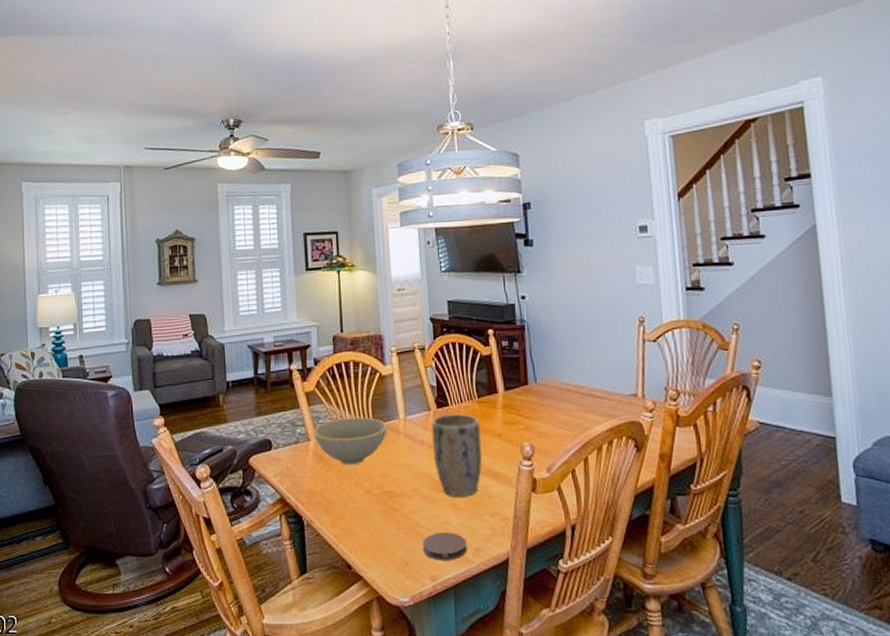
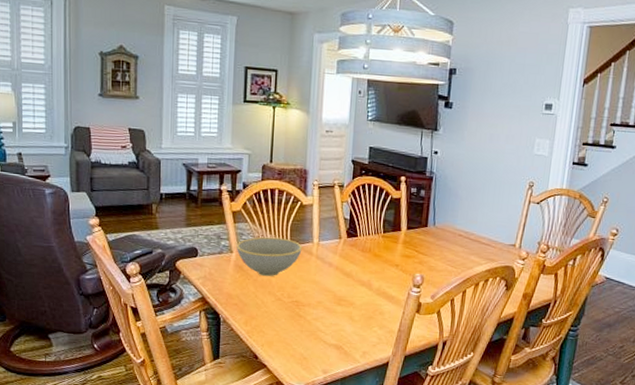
coaster: present [422,532,467,560] -> none [320,337,357,359]
plant pot: present [432,413,482,497] -> none [339,243,382,312]

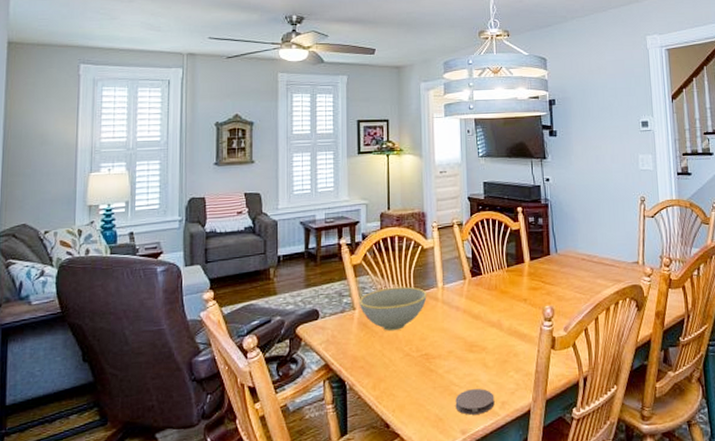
coaster: none [320,337,357,359] -> present [455,388,495,415]

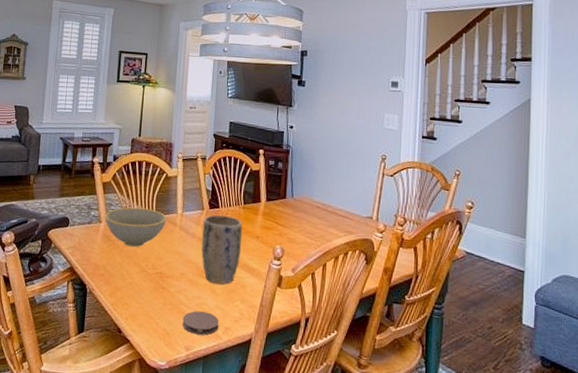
plant pot: none [467,281,510,357] -> present [201,214,243,285]

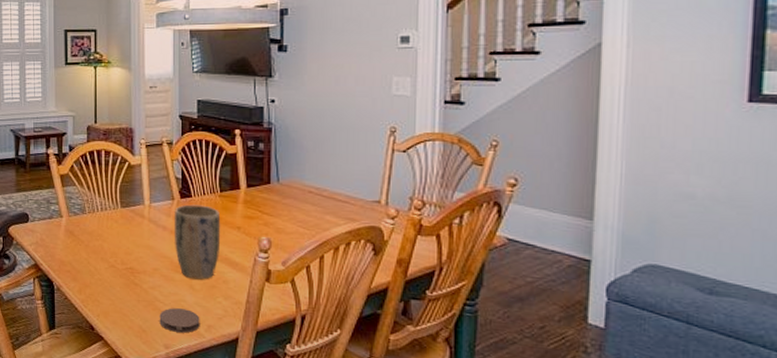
bowl: present [105,207,167,247] -> none [66,200,133,242]

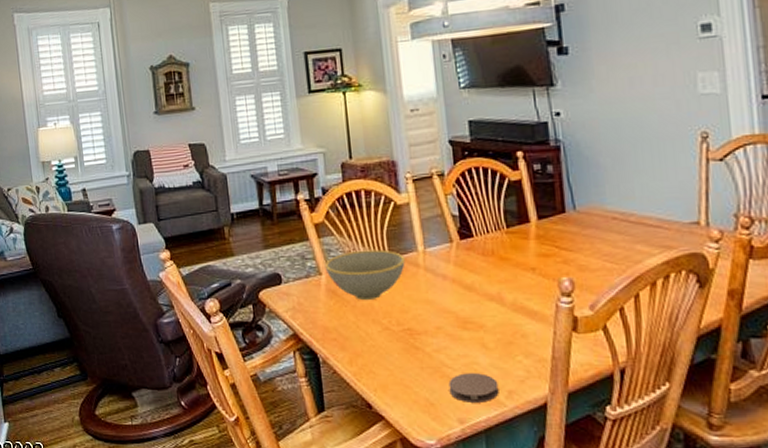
bowl: none [66,200,133,242] -> present [324,249,405,301]
plant pot: present [175,204,221,280] -> none [454,245,514,336]

